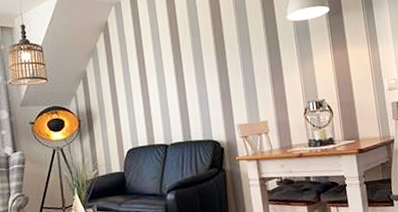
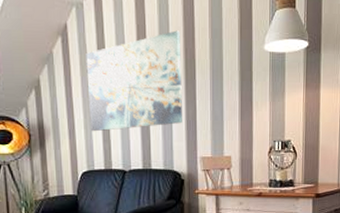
wall art: none [125,13,217,112] -> present [86,30,182,132]

